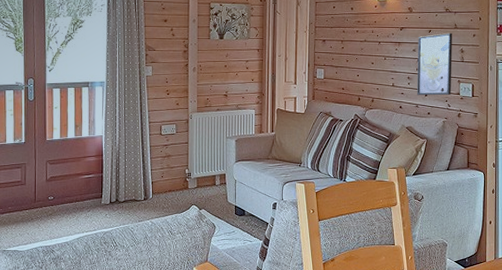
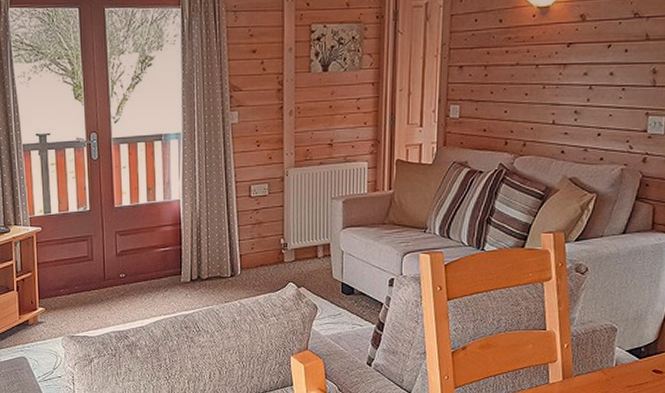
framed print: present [417,32,453,96] -> none [586,46,642,135]

